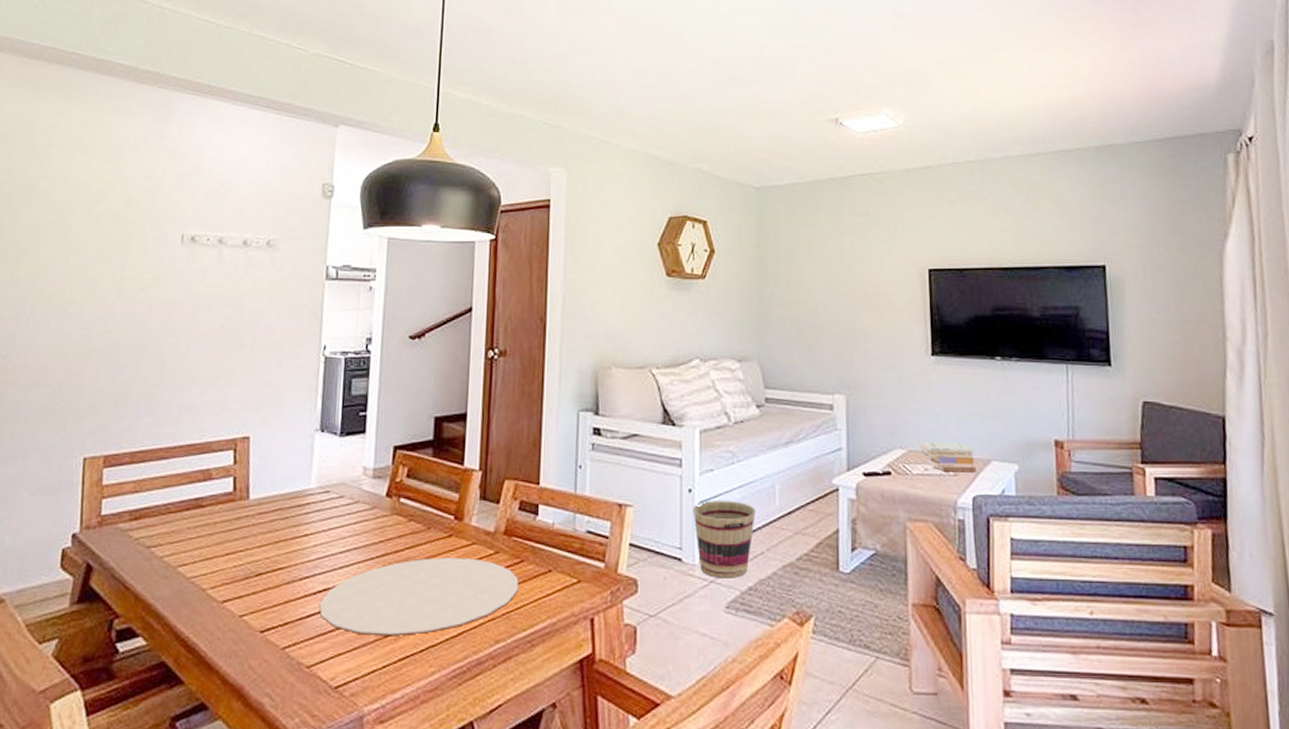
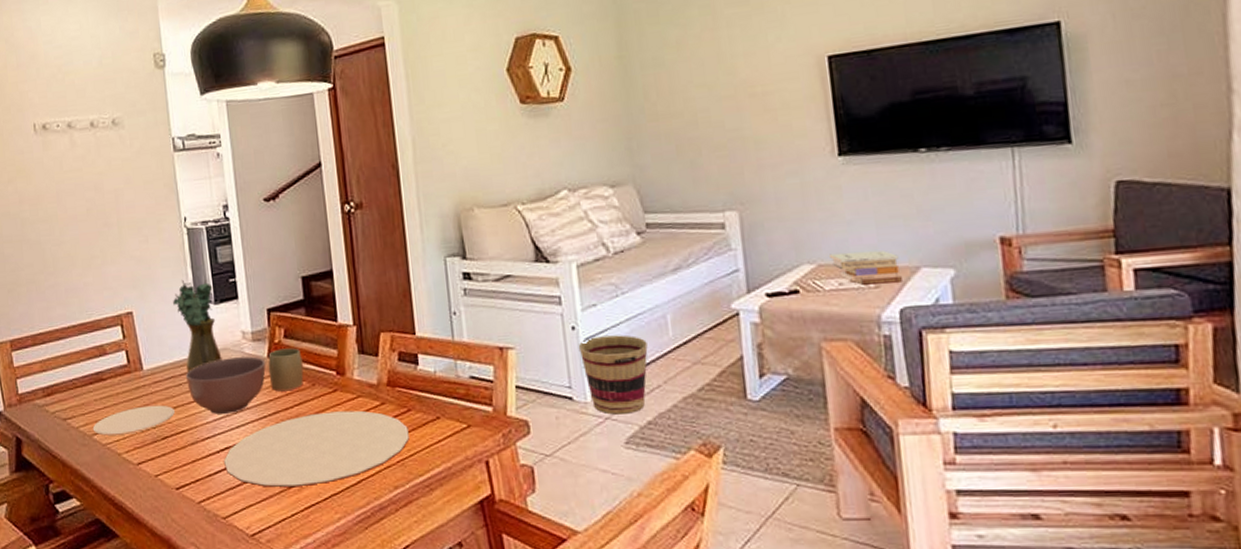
plate: none [178,538,276,568] -> present [92,405,176,436]
bowl: none [294,494,383,552] -> present [185,356,266,414]
vase: none [296,408,341,507] -> present [173,279,222,374]
mug: none [383,488,422,533] -> present [267,348,304,392]

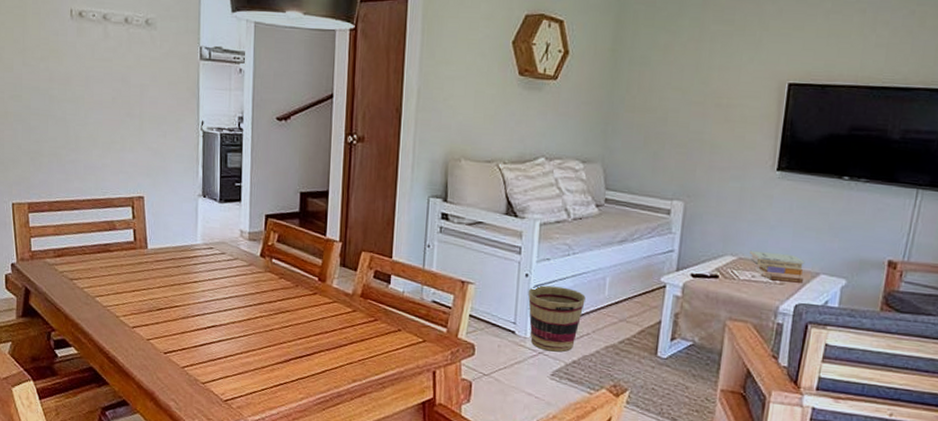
plate: present [92,405,176,436] -> none [96,279,172,301]
vase: present [173,279,222,374] -> none [182,176,220,258]
bowl: present [185,356,266,414] -> none [184,251,258,298]
placemat: present [224,410,409,488] -> none [209,310,373,369]
mug: present [267,348,304,392] -> none [259,250,290,288]

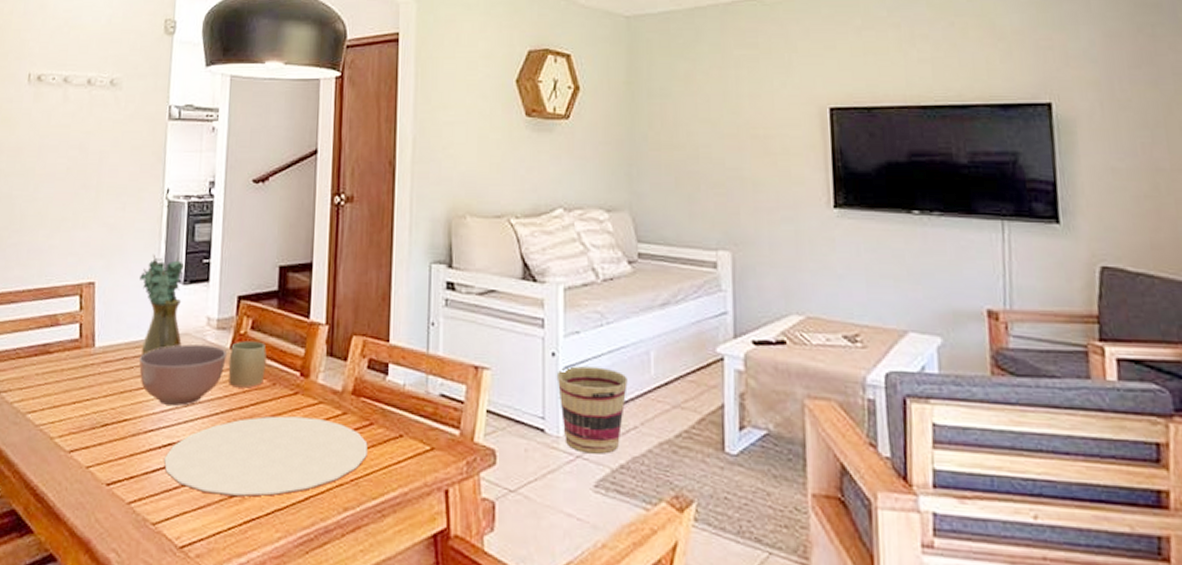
vase: none [182,176,220,258] -> present [140,254,185,357]
bowl: none [184,251,258,298] -> present [138,344,228,406]
placemat: none [209,310,373,369] -> present [164,416,368,497]
mug: none [259,250,290,288] -> present [228,341,267,388]
books: present [750,250,805,283] -> none [819,306,889,345]

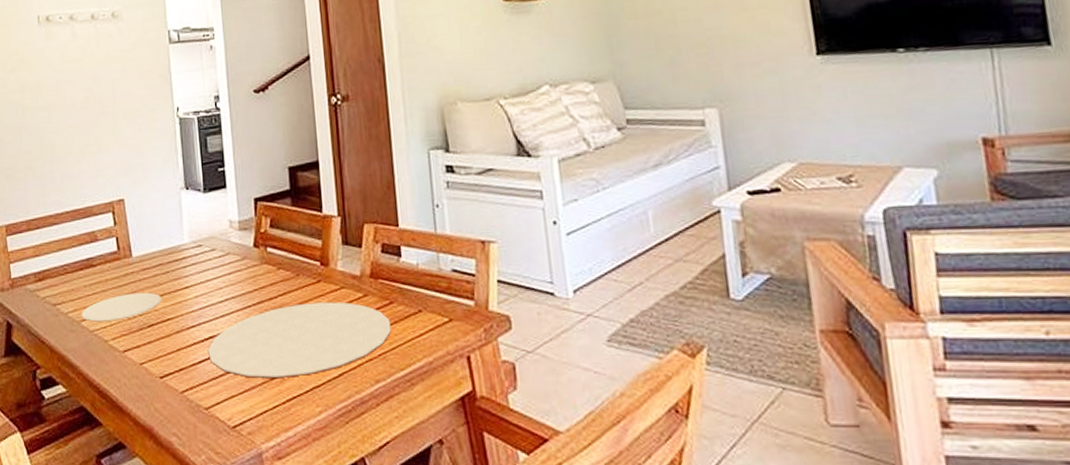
plate: none [27,386,122,417] -> present [81,292,162,322]
bowl: present [138,344,228,406] -> none [173,245,252,303]
vase: present [140,254,185,357] -> none [163,168,209,261]
mug: present [228,341,267,388] -> none [253,237,288,282]
basket: present [558,366,628,454] -> none [561,230,629,311]

